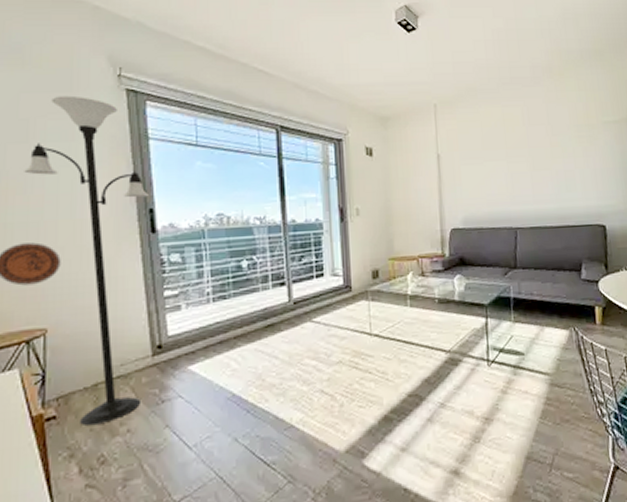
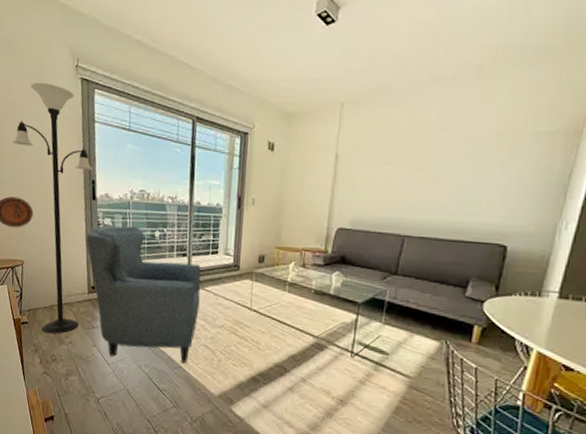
armchair: none [144,259,309,437] -> present [86,225,201,364]

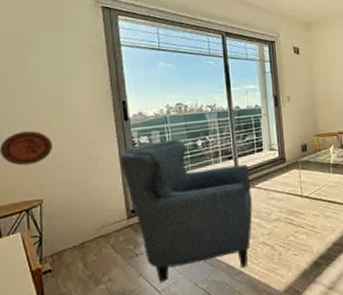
floor lamp: present [12,82,92,334] -> none [22,13,122,278]

